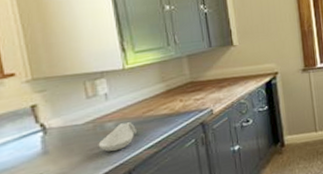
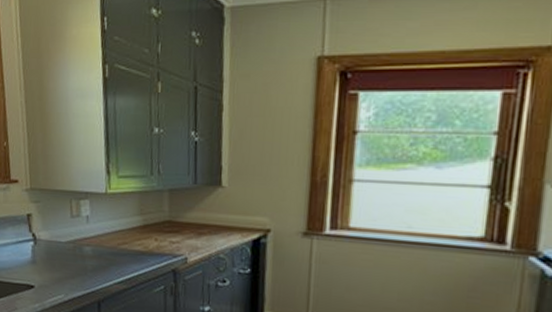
spoon rest: present [98,122,136,152] -> none [75,250,110,278]

